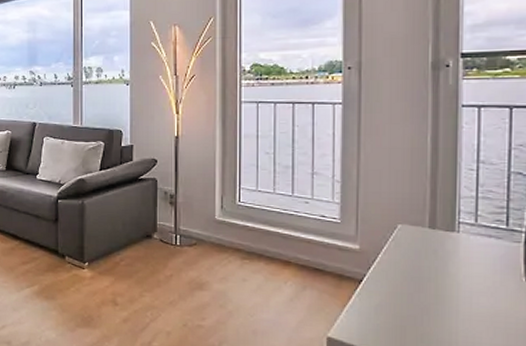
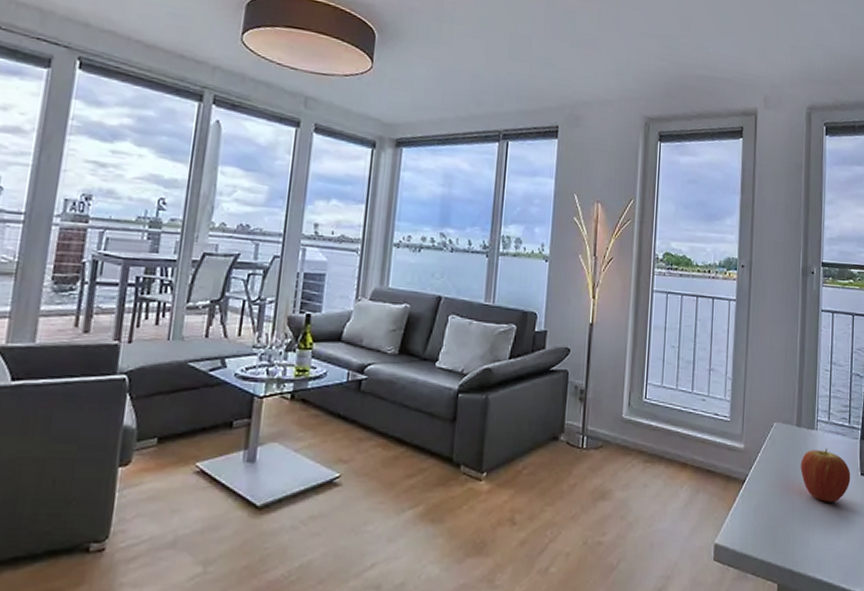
fruit: none [436,251,511,307] -> present [800,448,851,502]

